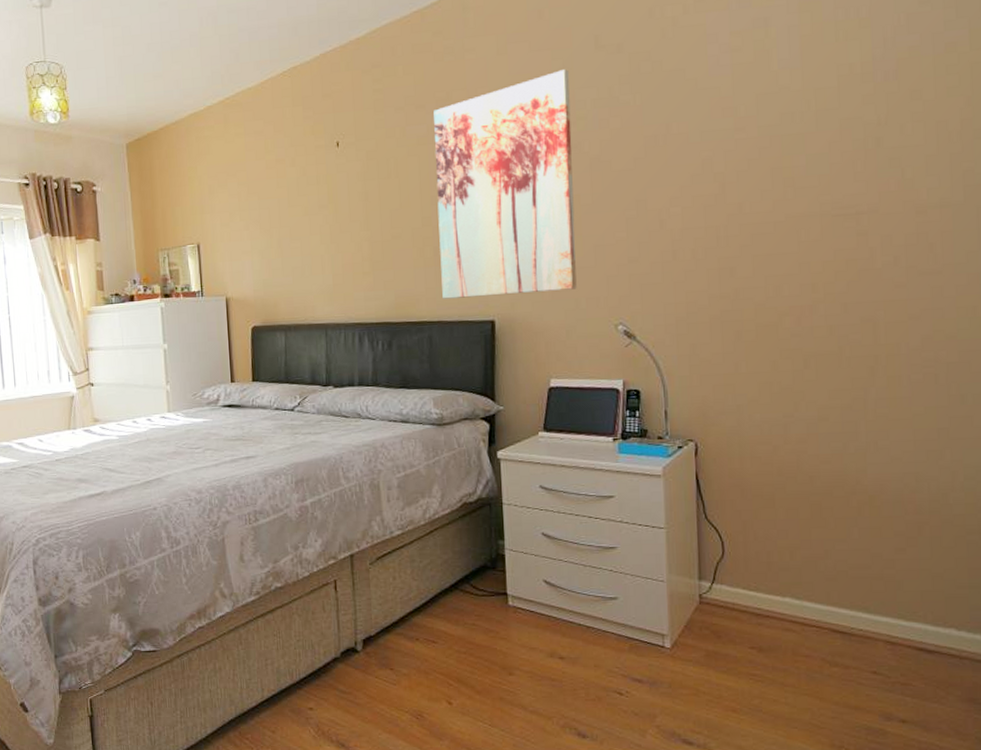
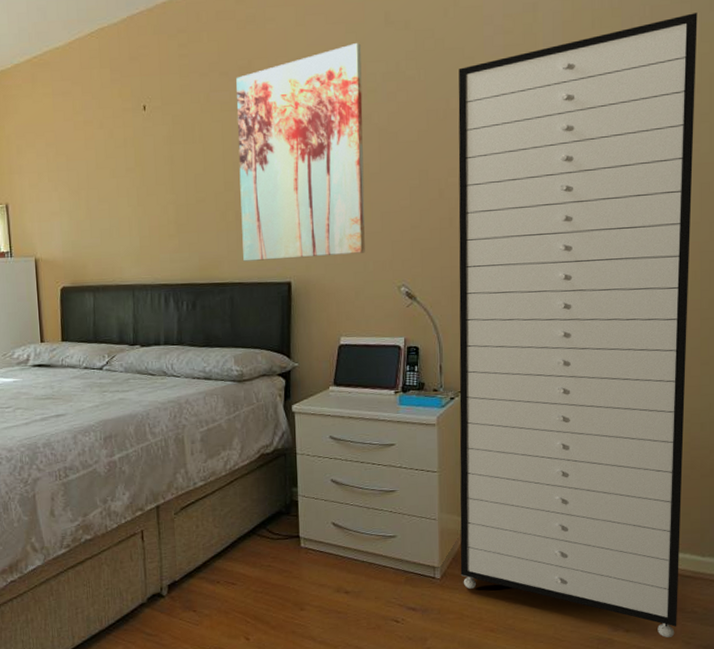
storage cabinet: none [679,18,968,732] -> present [458,13,698,638]

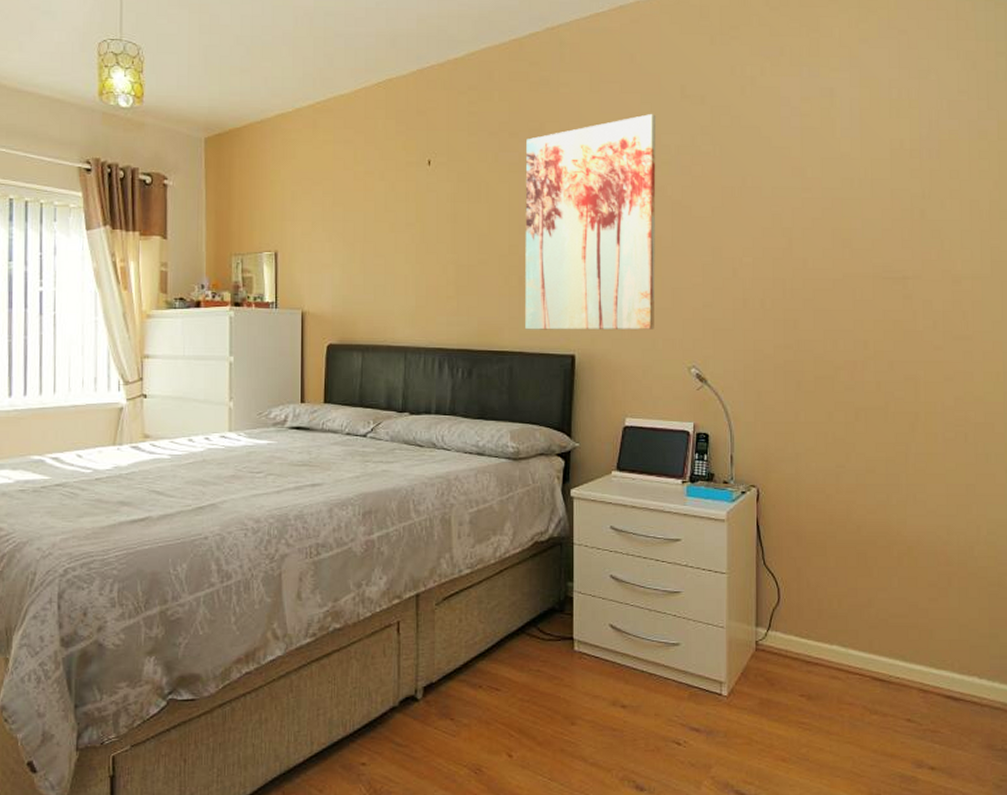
storage cabinet: present [458,13,698,638] -> none [749,110,995,778]

